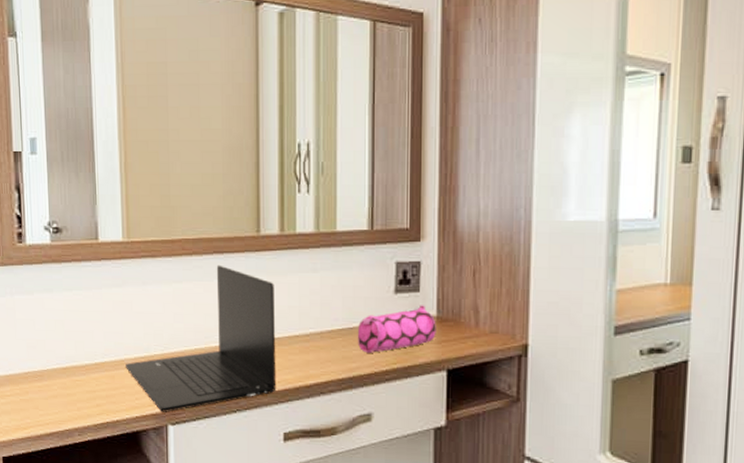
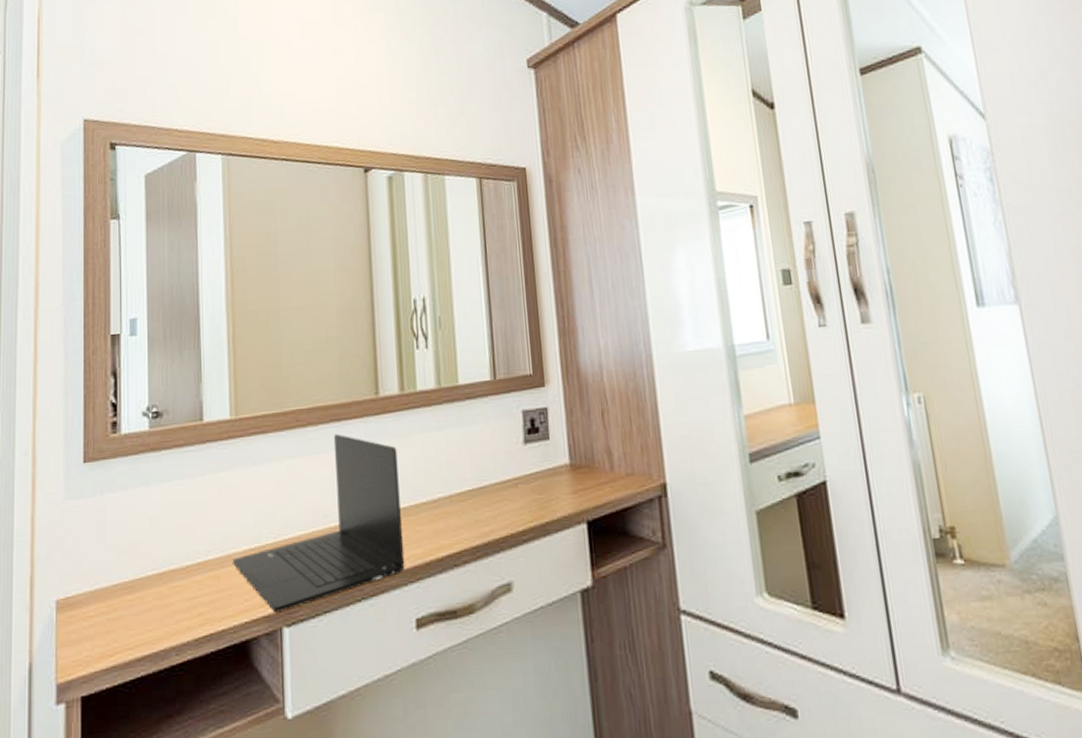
pencil case: present [357,305,436,354] -> none [488,453,571,514]

